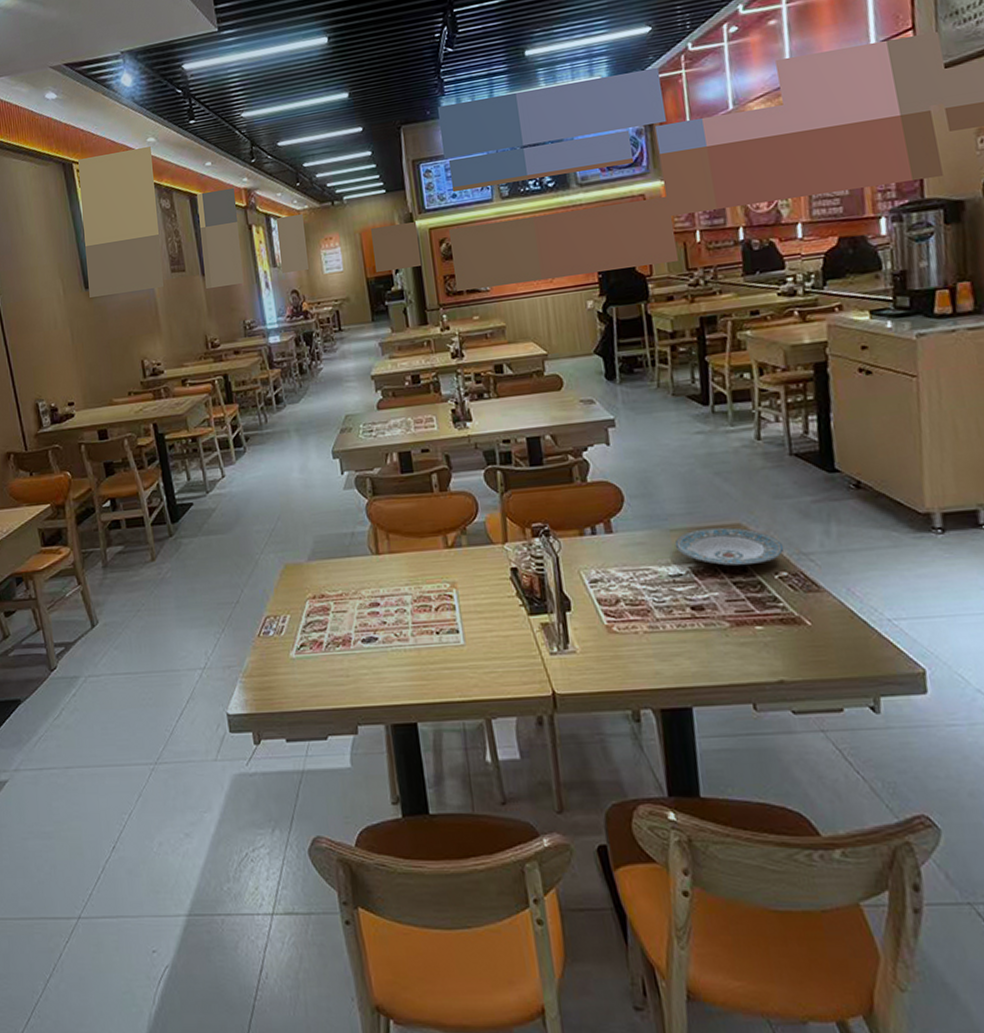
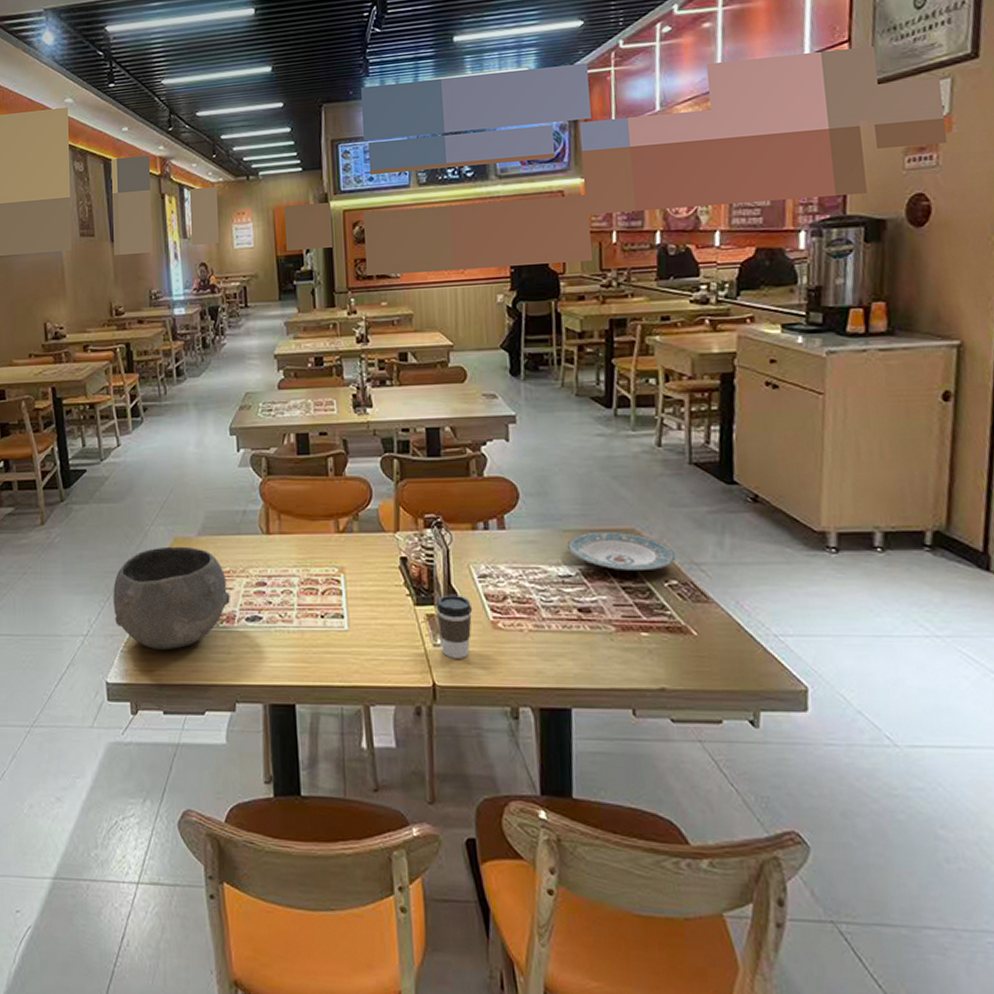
bowl: none [227,572,345,678] -> present [113,546,230,651]
coffee cup: none [549,601,587,666] -> present [436,594,473,658]

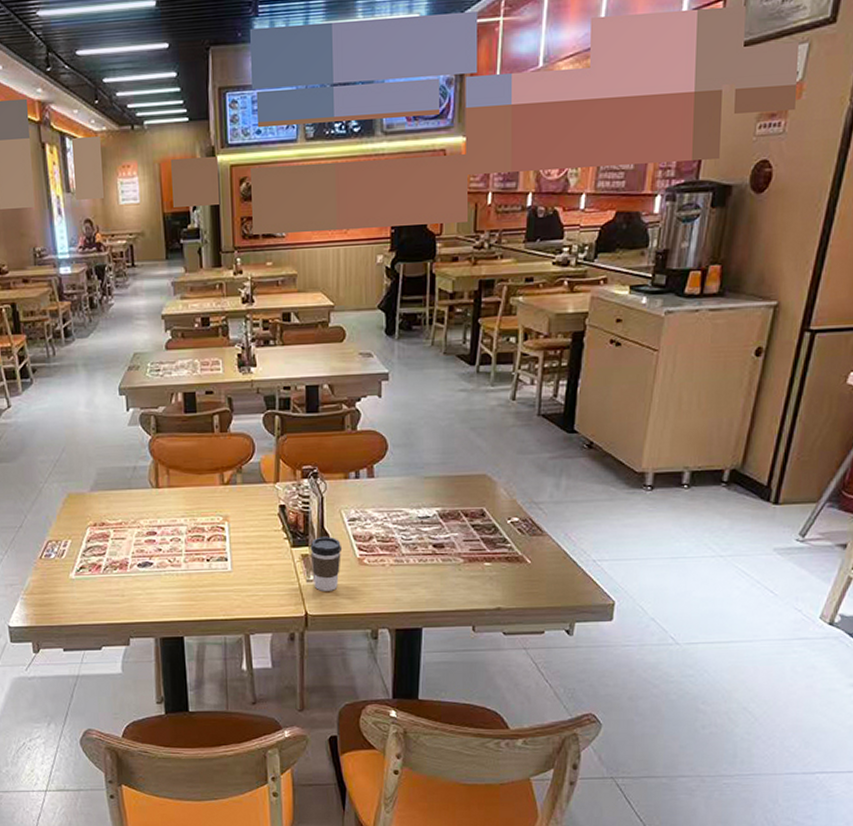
bowl: present [113,546,230,651] -> none [10,501,123,596]
plate: present [566,531,676,570] -> none [427,477,519,511]

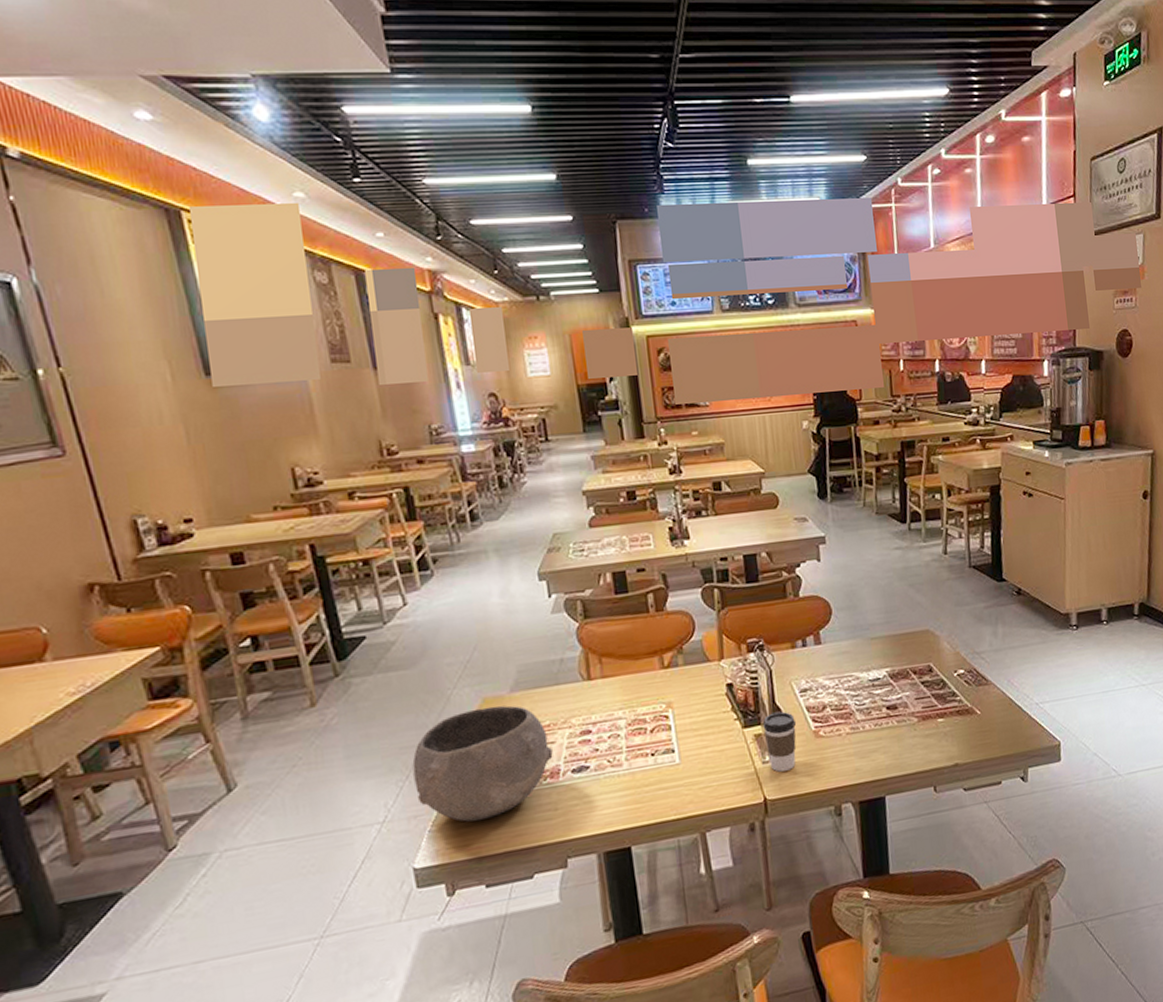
bowl: none [10,501,123,596] -> present [412,705,553,822]

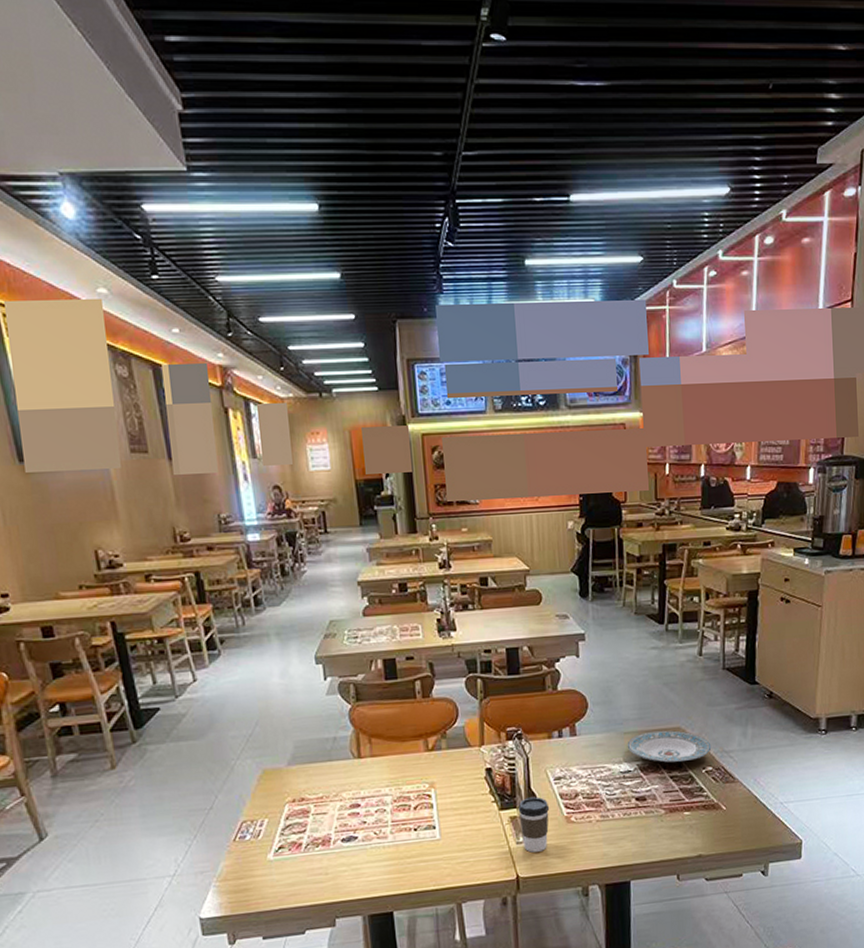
bowl: present [412,705,553,822] -> none [200,777,325,880]
plate: none [874,633,962,668] -> present [627,730,712,763]

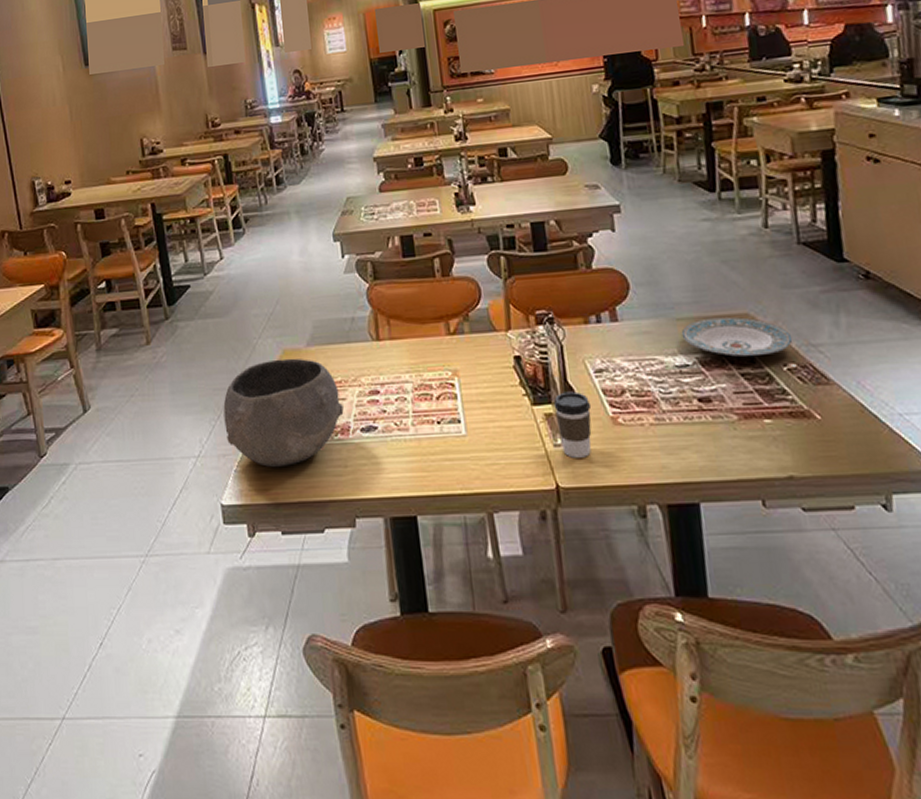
bowl: none [200,777,325,880] -> present [223,358,344,468]

